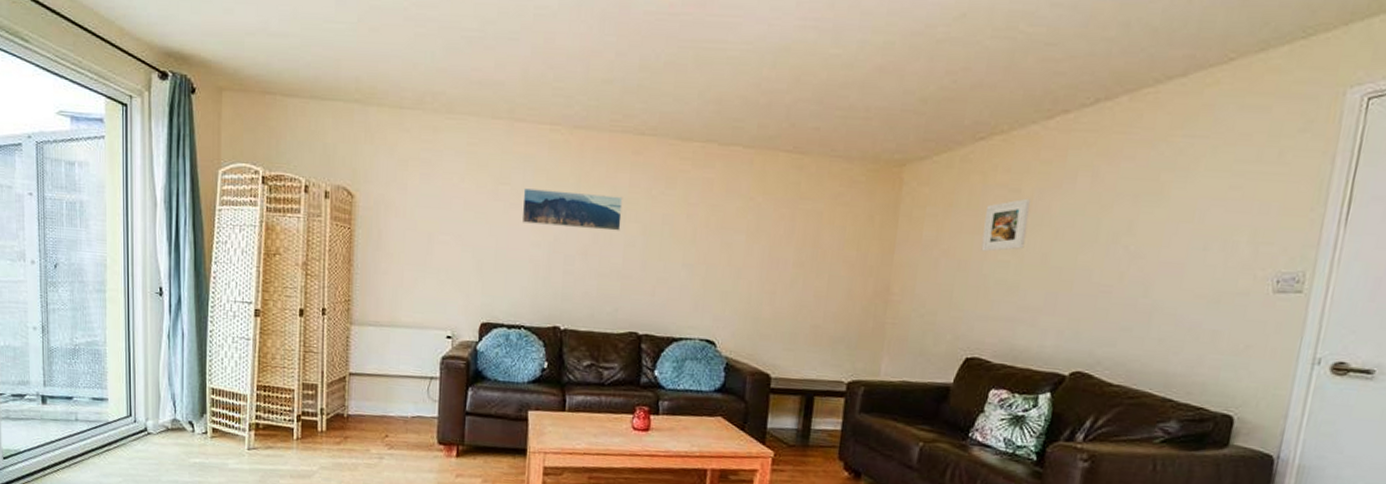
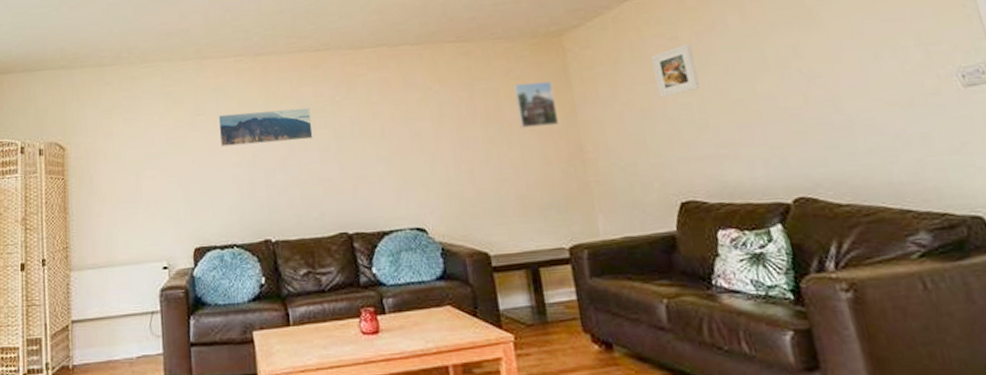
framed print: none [833,210,879,261] -> present [513,81,558,128]

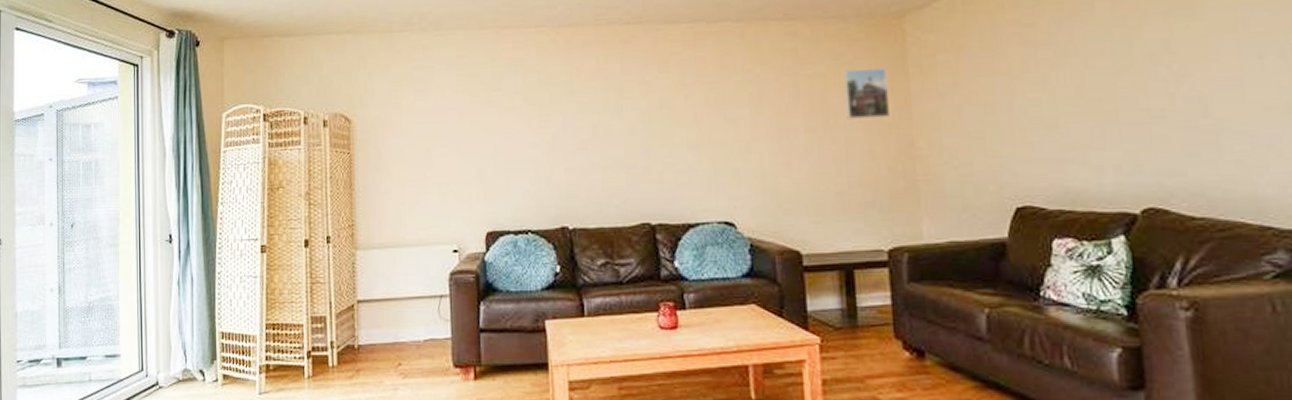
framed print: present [218,107,313,147] -> none [516,87,618,126]
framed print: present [651,43,700,98] -> none [1002,31,1054,92]

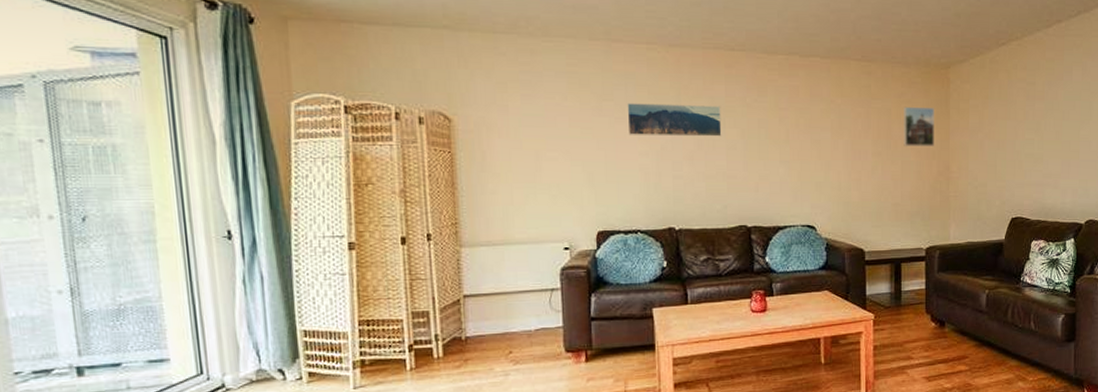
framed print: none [516,87,618,126] -> present [627,103,722,137]

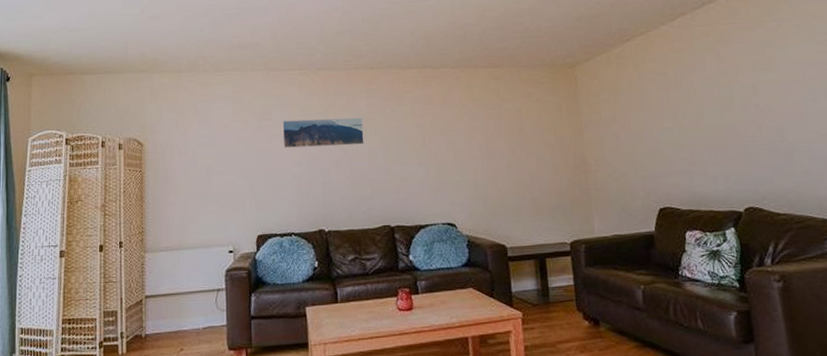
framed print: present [902,106,934,146] -> none [534,105,568,143]

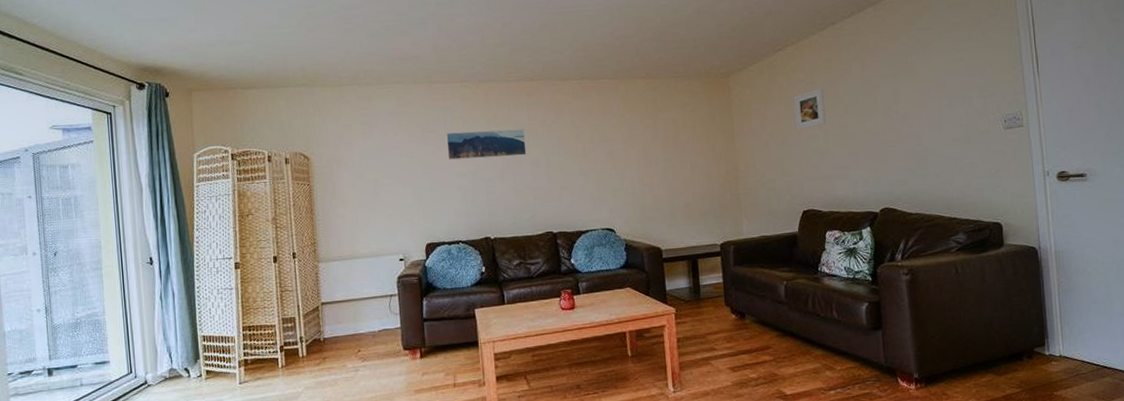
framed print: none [645,79,681,123] -> present [794,87,827,130]

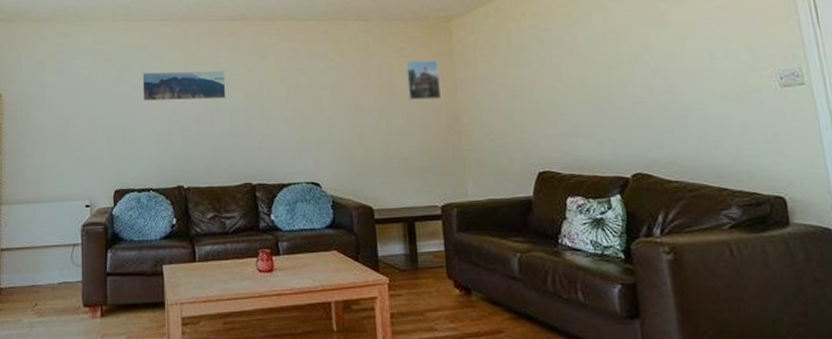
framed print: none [689,114,720,151] -> present [405,60,441,100]
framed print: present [794,87,827,130] -> none [525,34,564,81]

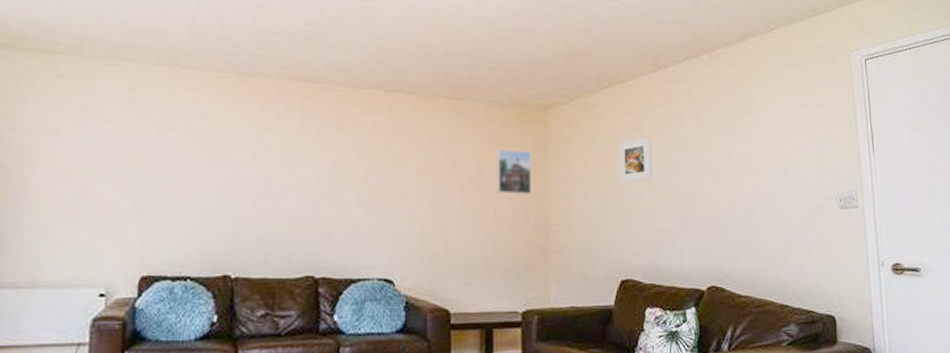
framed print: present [142,70,226,101] -> none [187,133,294,174]
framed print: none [525,34,564,81] -> present [619,136,653,183]

